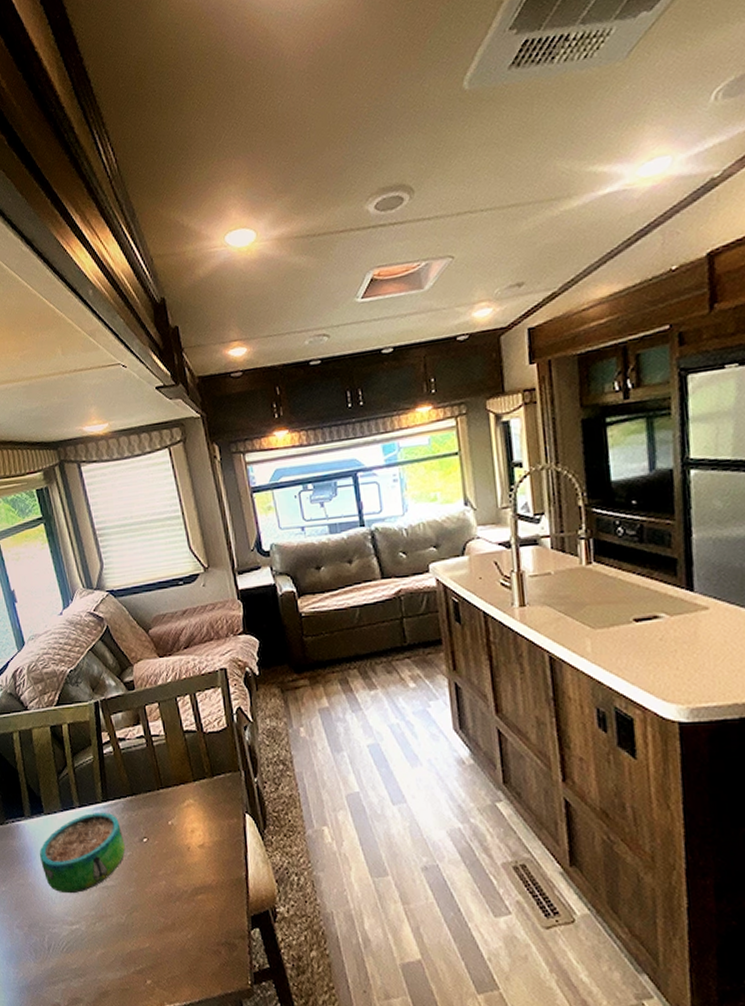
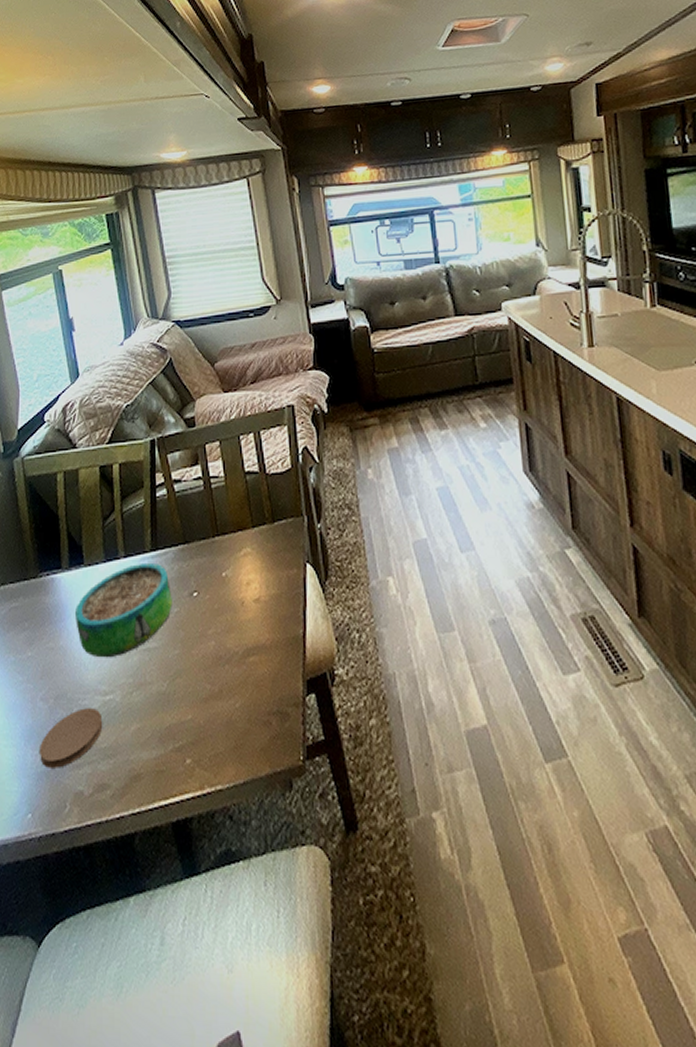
coaster: none [19,935,72,984] -> present [39,708,103,768]

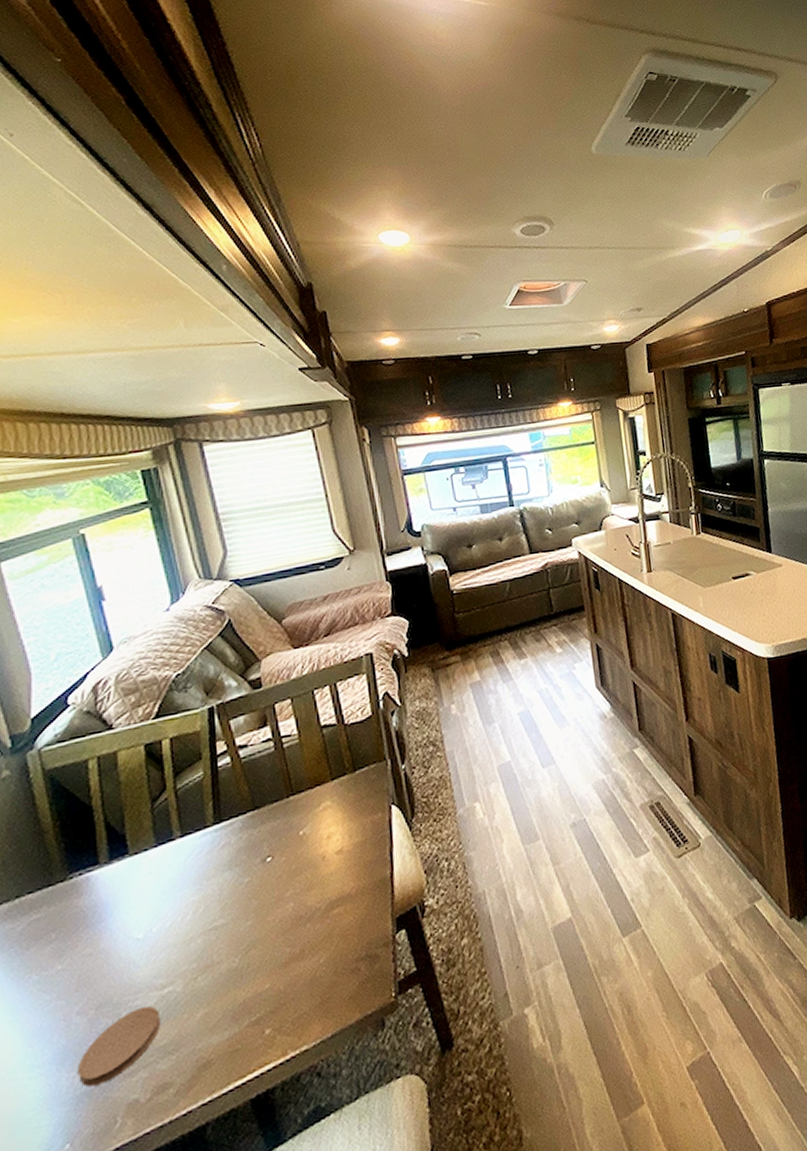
decorative bowl: present [76,562,172,658] -> none [120,836,242,951]

